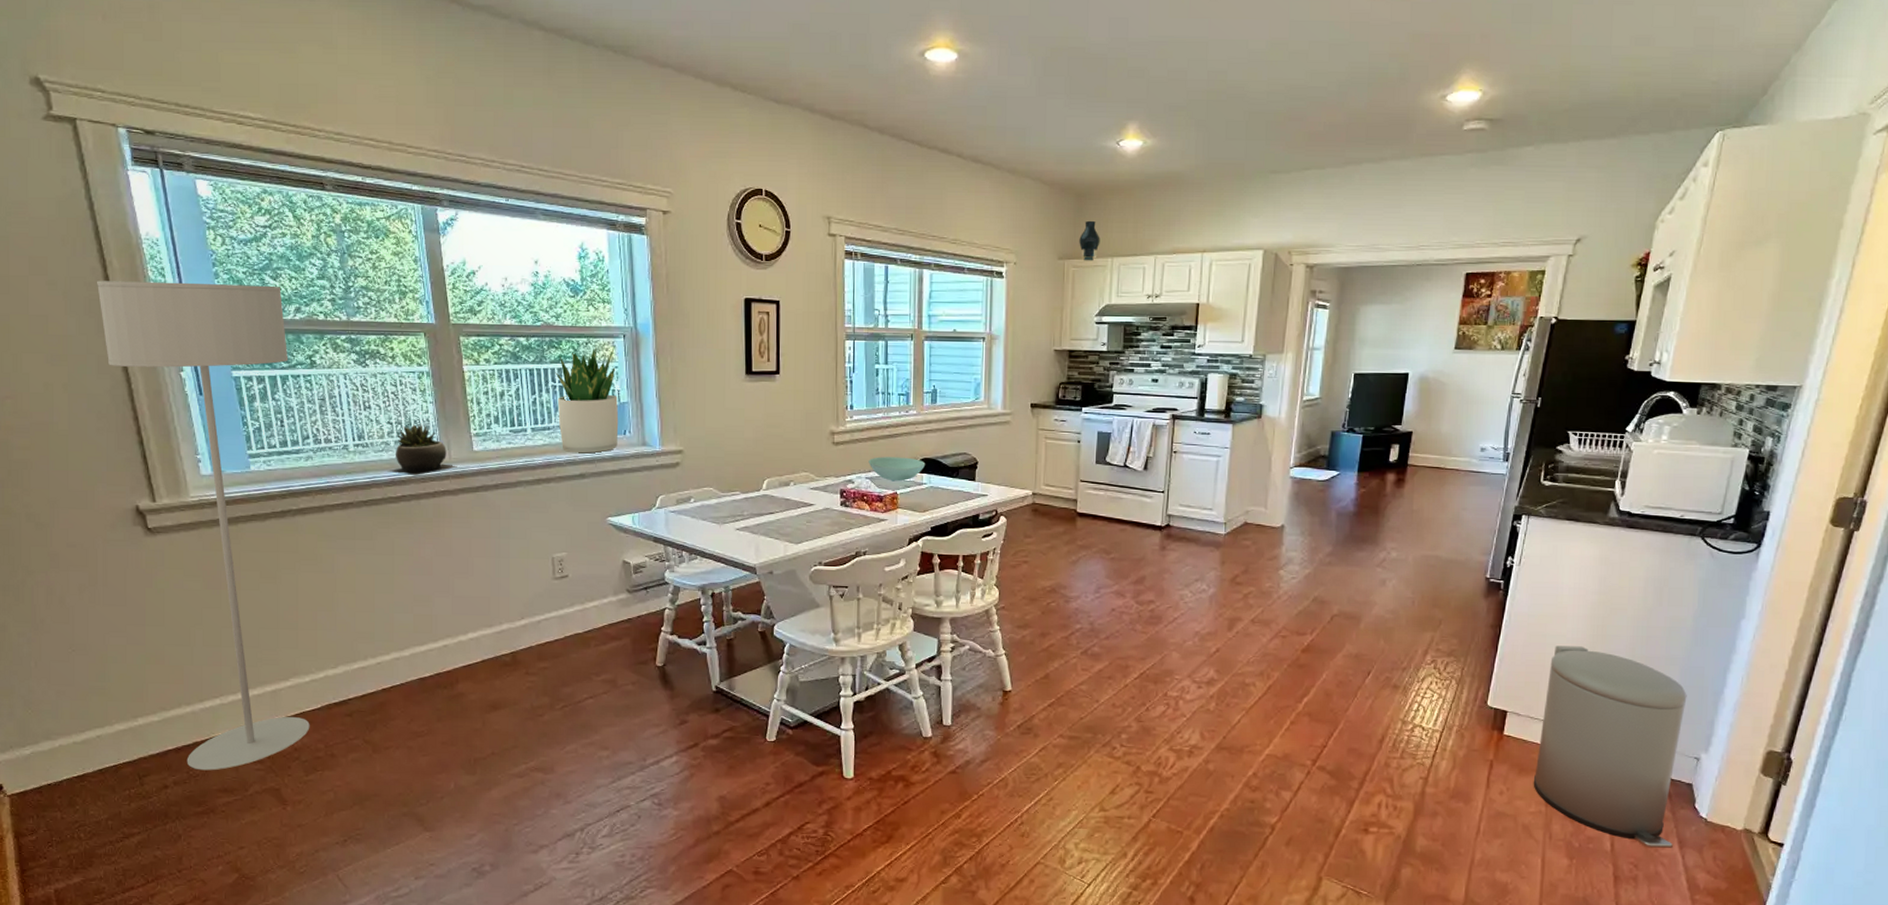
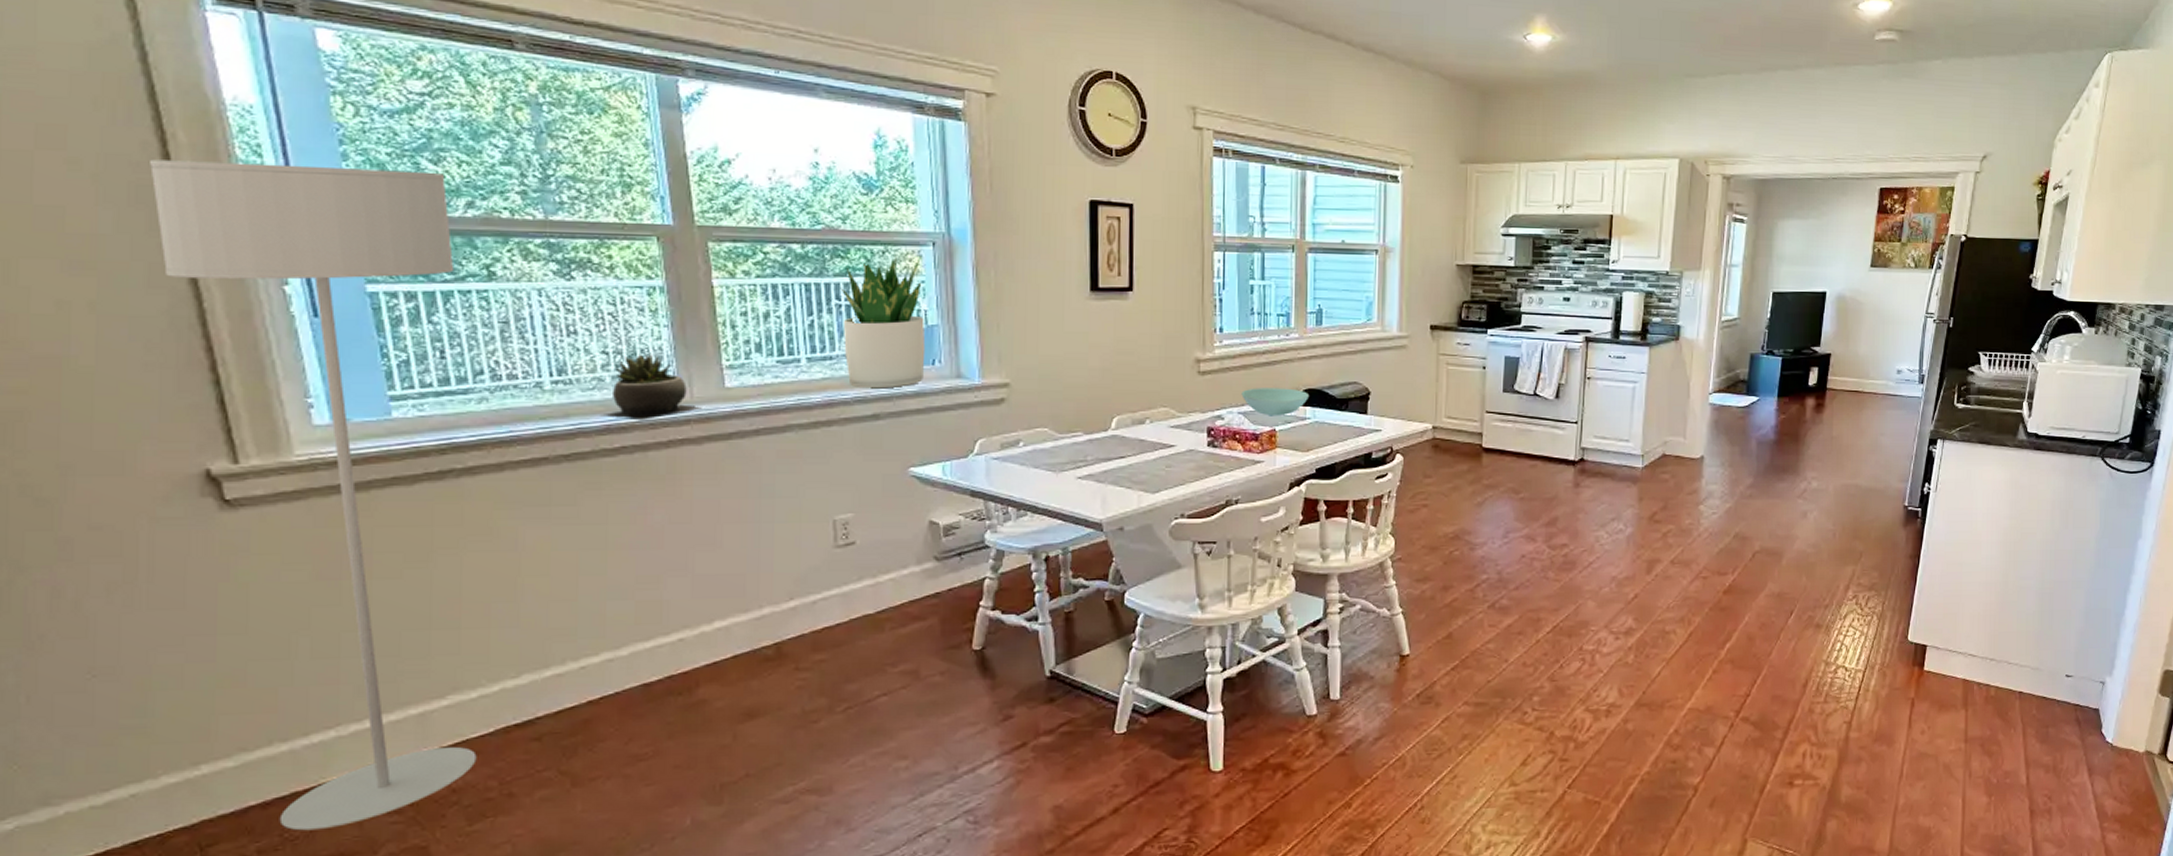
vase: present [1079,220,1100,261] -> none [1483,121,1506,166]
pedal bin: present [1533,646,1687,848] -> none [1953,573,2092,778]

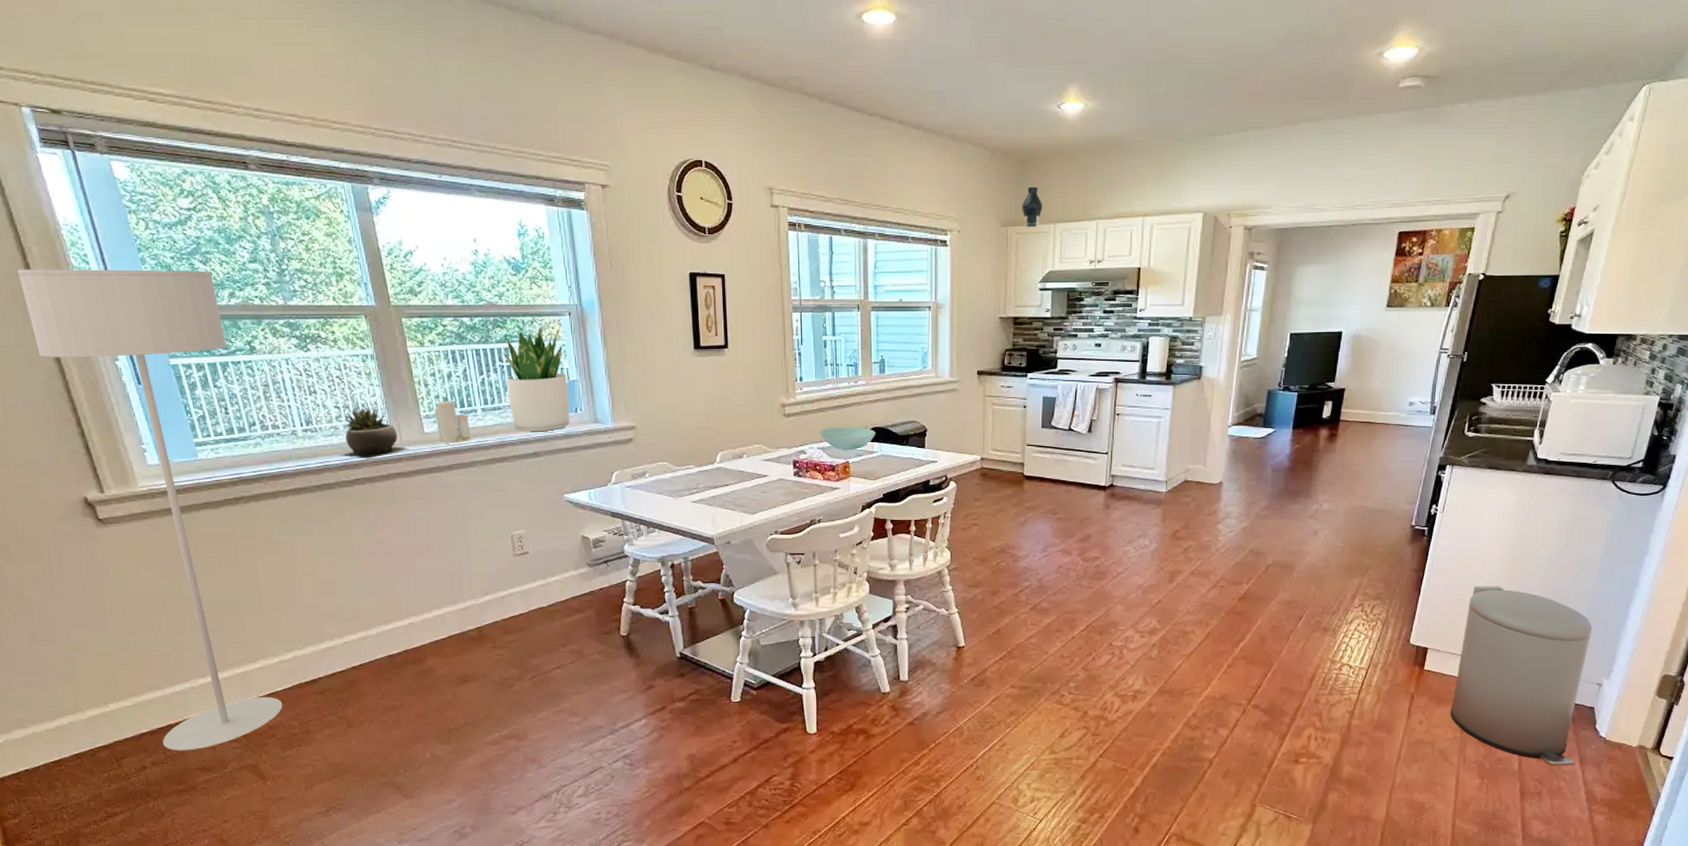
candle: none [741,343,789,402] -> present [434,397,471,444]
vase: none [1483,121,1506,166] -> present [1022,186,1043,228]
pedal bin: none [1953,573,2092,778] -> present [1450,586,1593,766]

